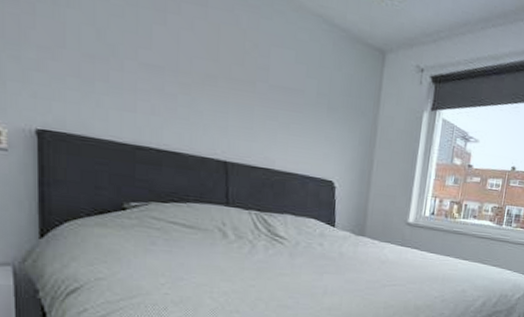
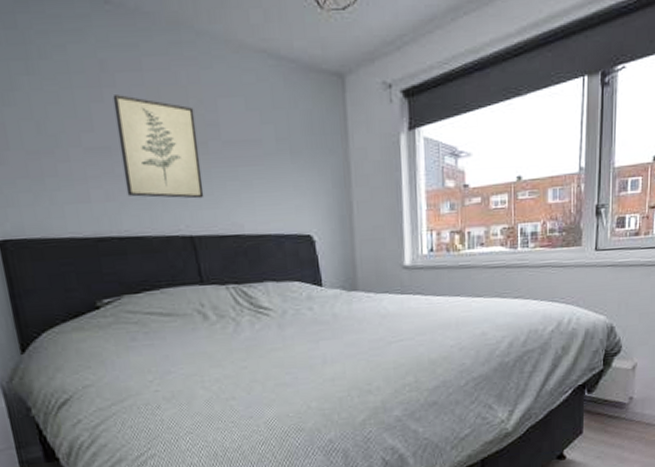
wall art: none [172,22,249,130] -> present [113,95,204,199]

